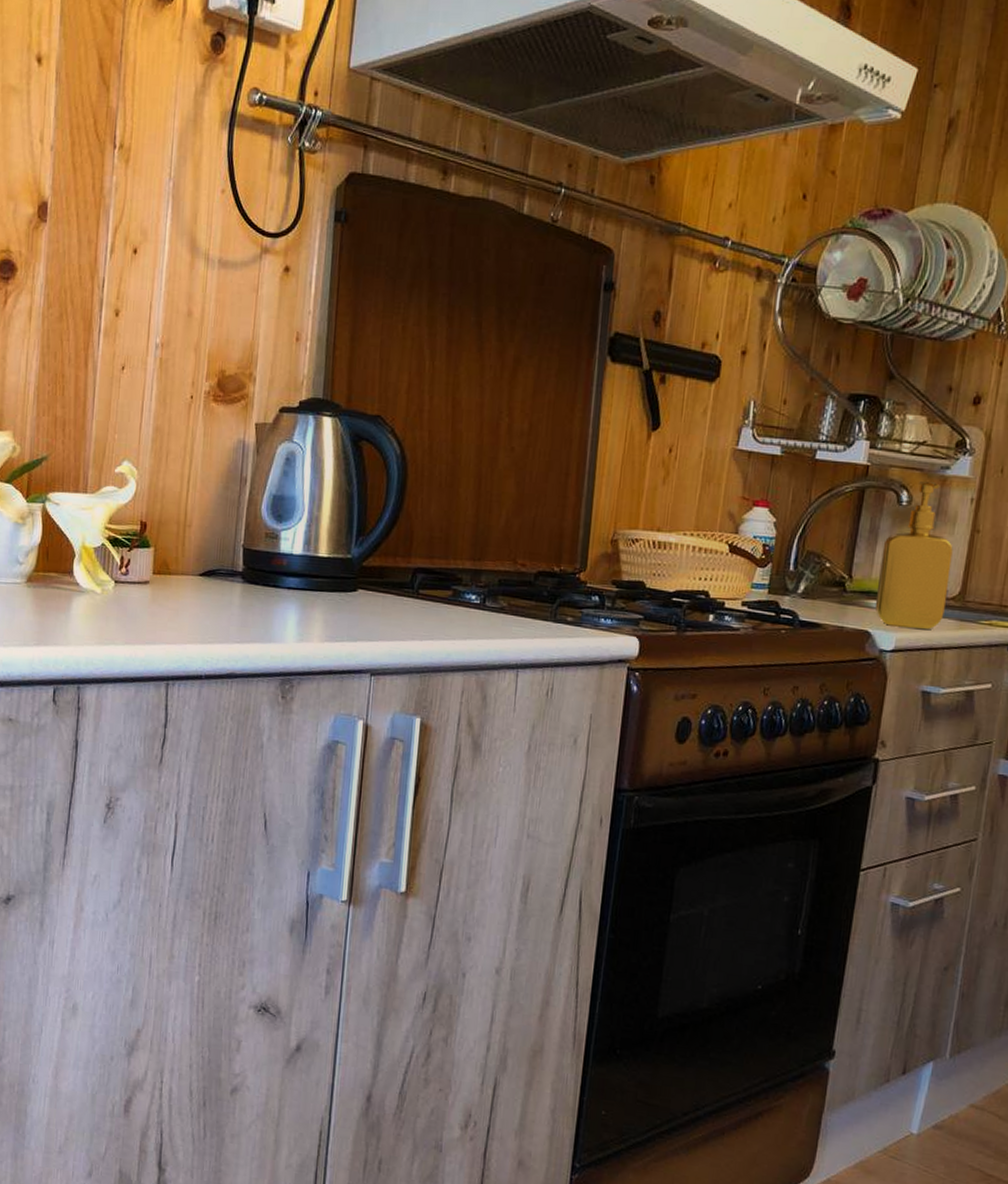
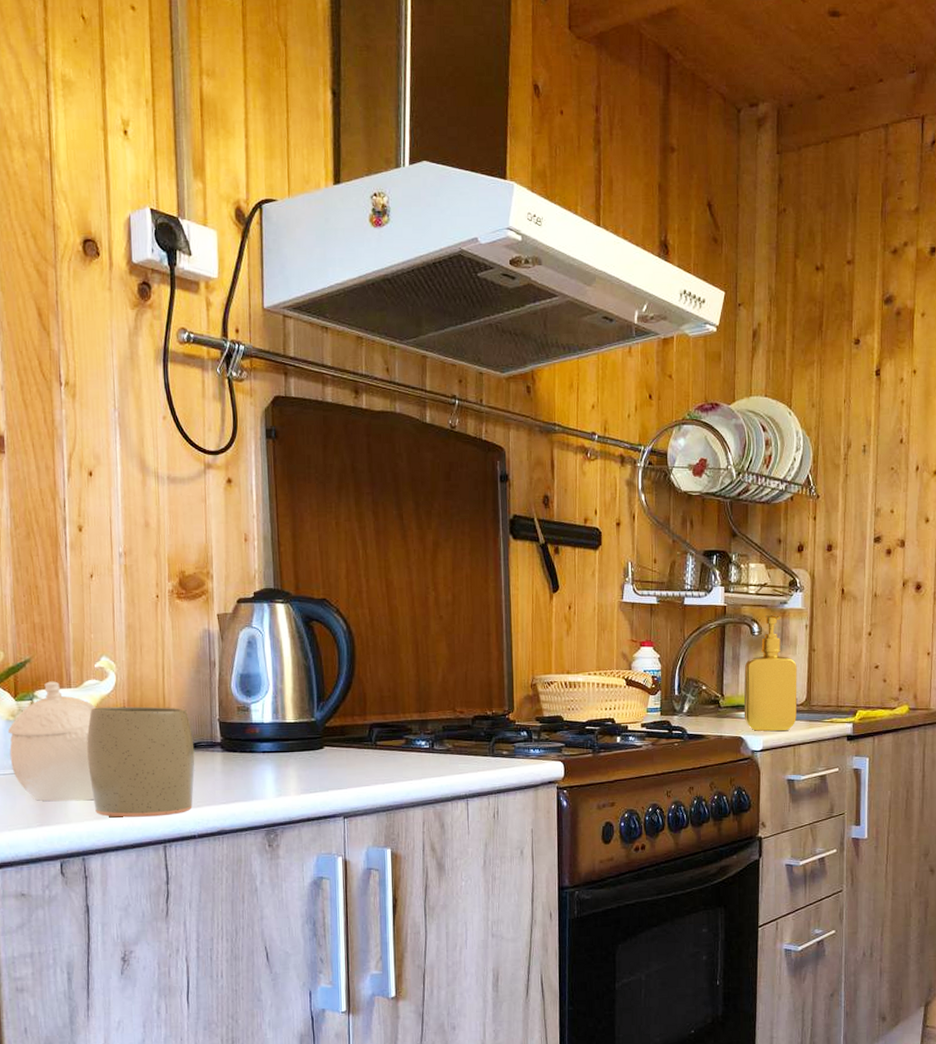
sugar bowl: none [14,483,112,622] -> present [7,681,97,802]
mug: none [95,518,213,650] -> present [86,706,195,818]

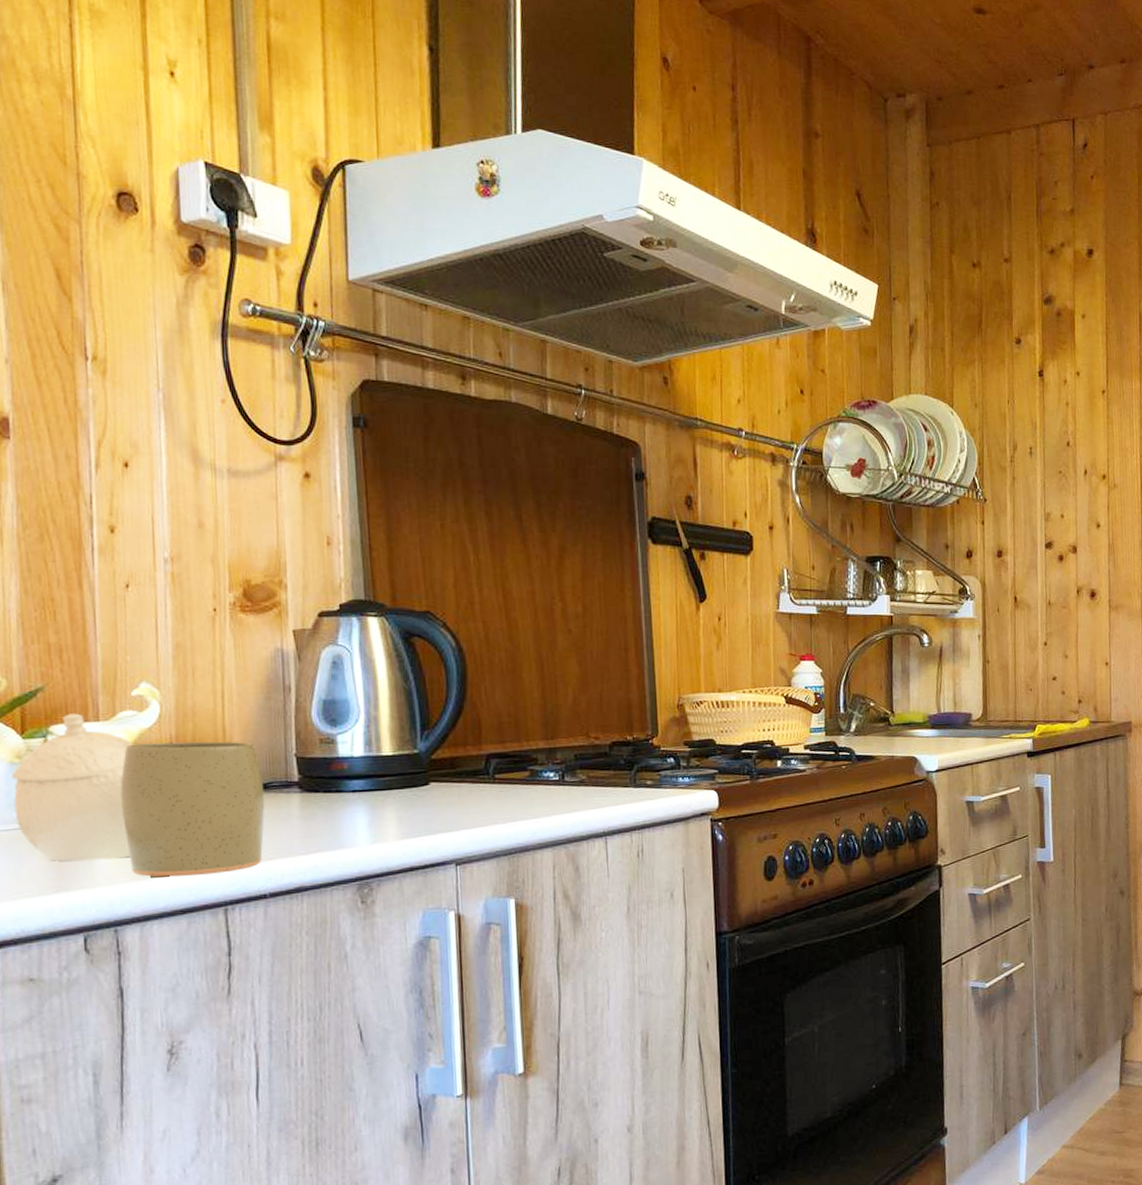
soap dispenser: present [743,614,797,731] -> none [915,624,973,750]

